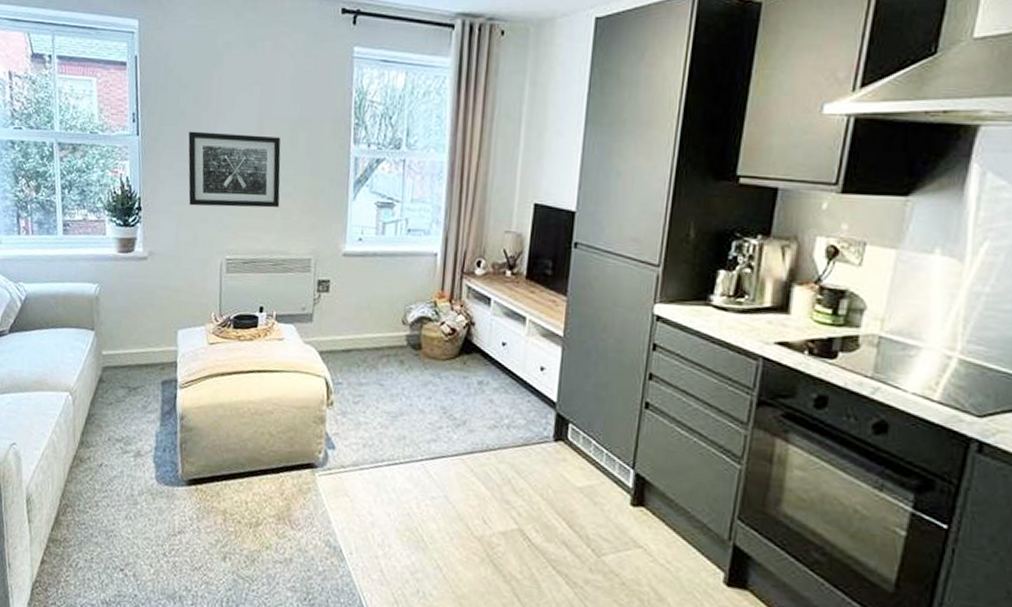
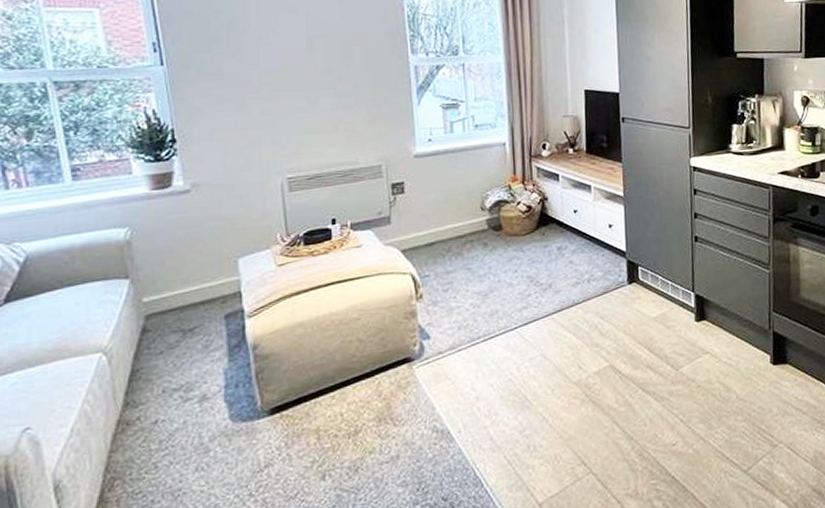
wall art: present [188,131,281,208] -> none [227,54,341,131]

